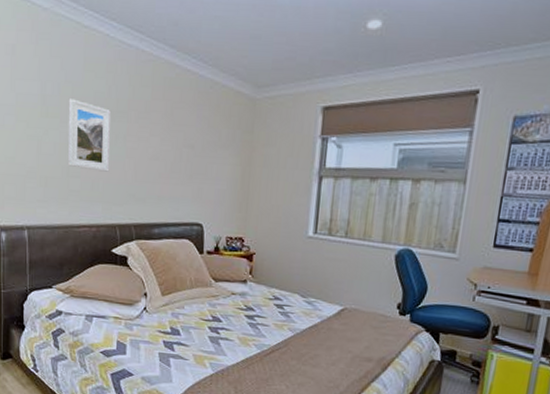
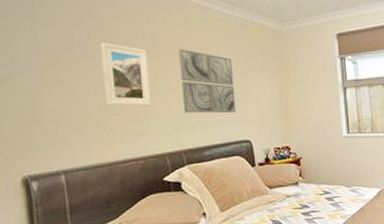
wall art: none [138,112,196,191] -> present [179,49,236,114]

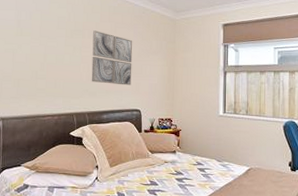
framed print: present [100,42,152,106] -> none [36,22,70,74]

